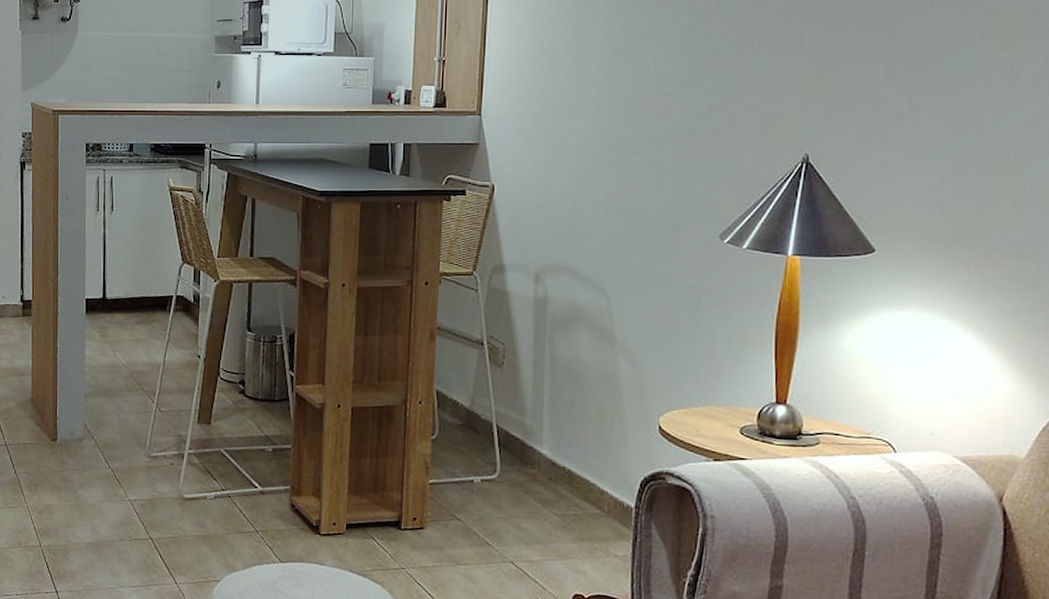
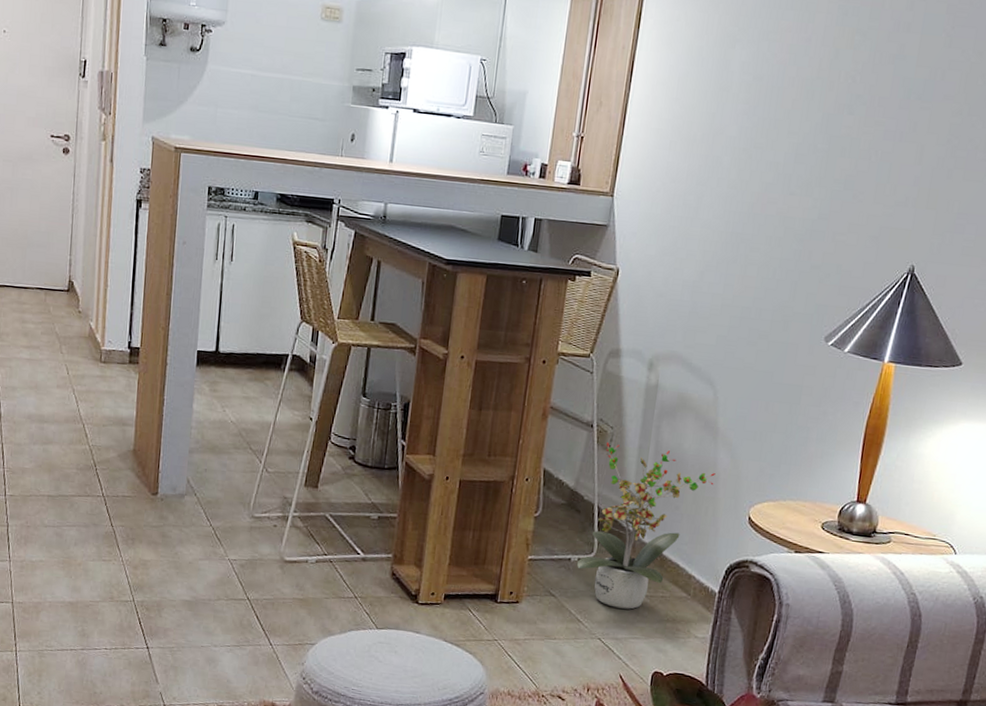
potted plant: none [481,359,618,530] -> present [577,442,715,610]

